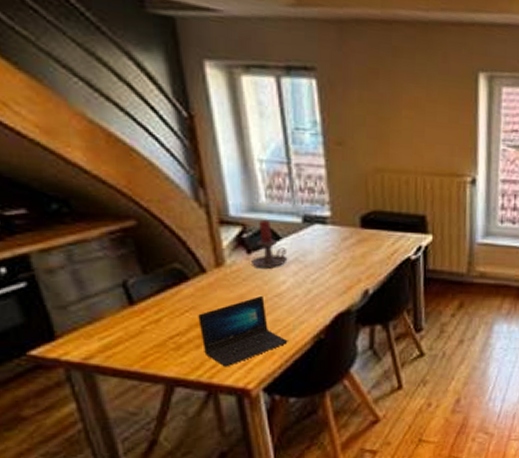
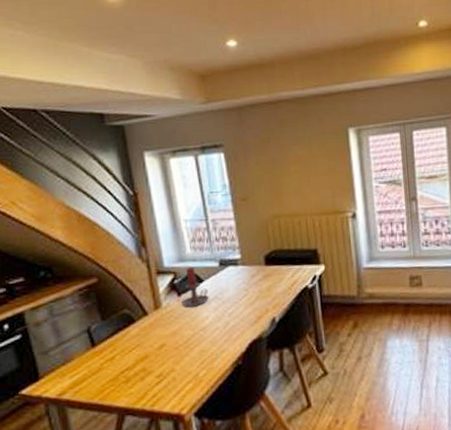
laptop: present [198,295,288,367] -> none [142,330,213,396]

